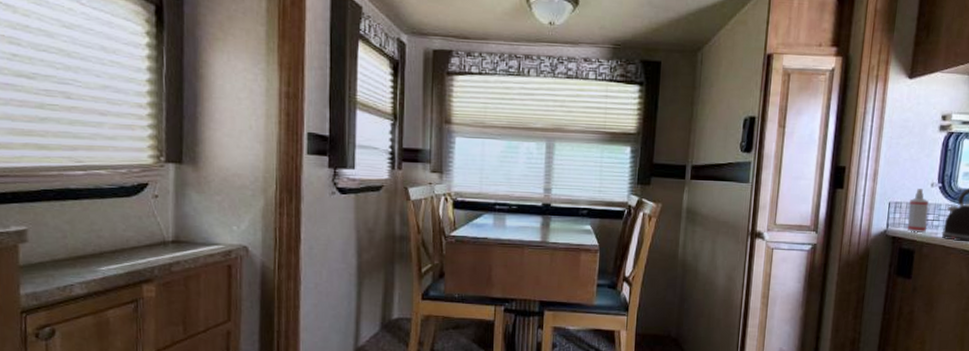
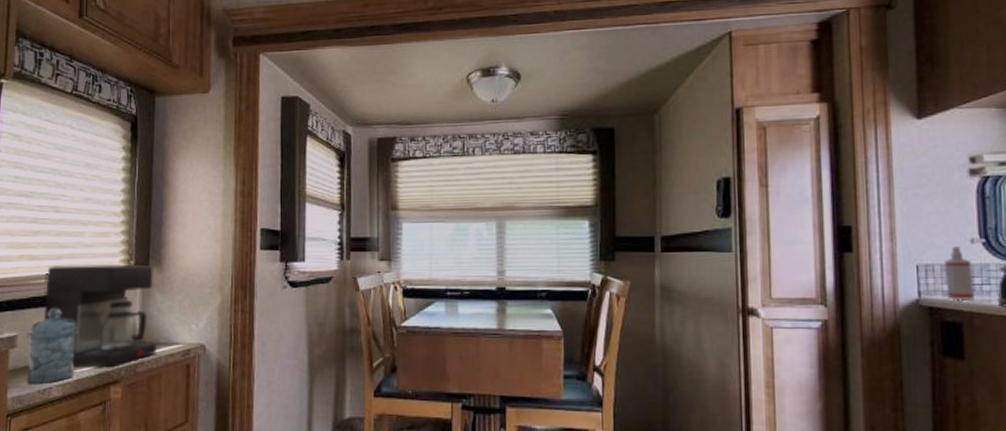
canister: none [41,203,101,280] -> present [27,308,77,384]
coffee maker: none [59,157,194,266] -> present [45,264,156,368]

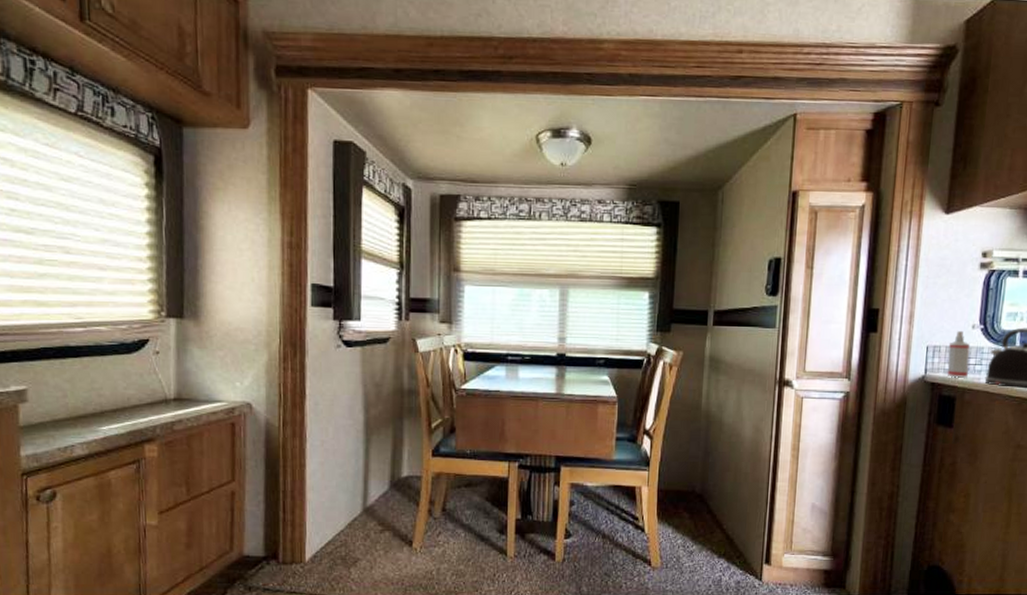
canister: present [27,308,77,384] -> none [41,361,101,441]
coffee maker: present [45,264,156,368] -> none [59,314,196,425]

